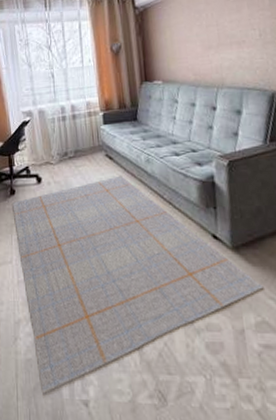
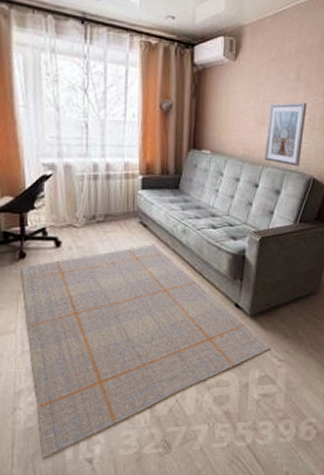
picture frame: none [214,19,258,84] -> present [265,102,307,166]

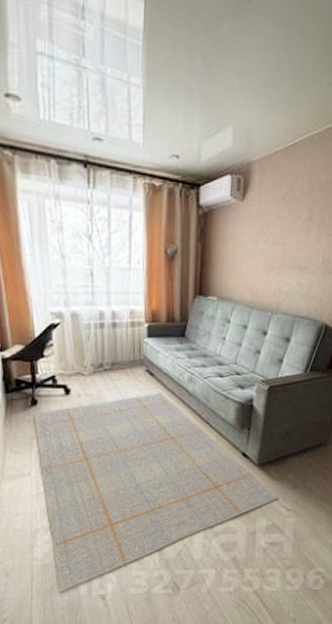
picture frame: present [265,102,307,166] -> none [274,243,320,312]

